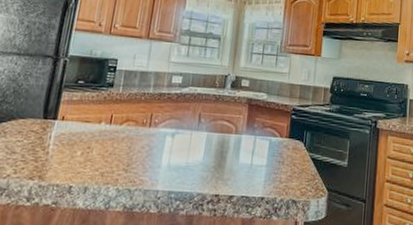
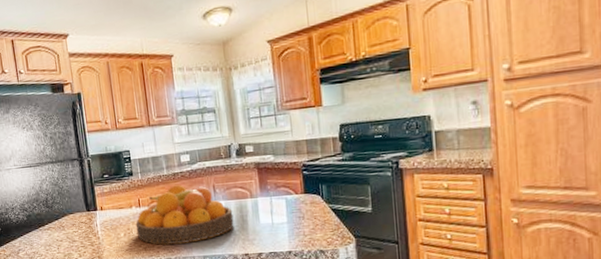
fruit bowl: none [97,106,213,175] -> present [135,185,234,245]

